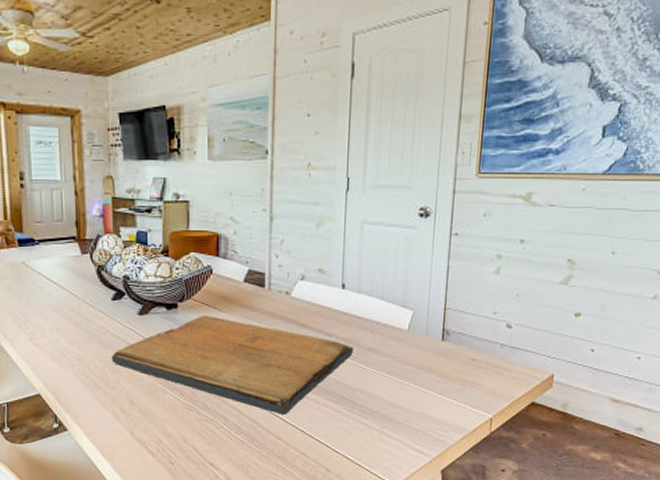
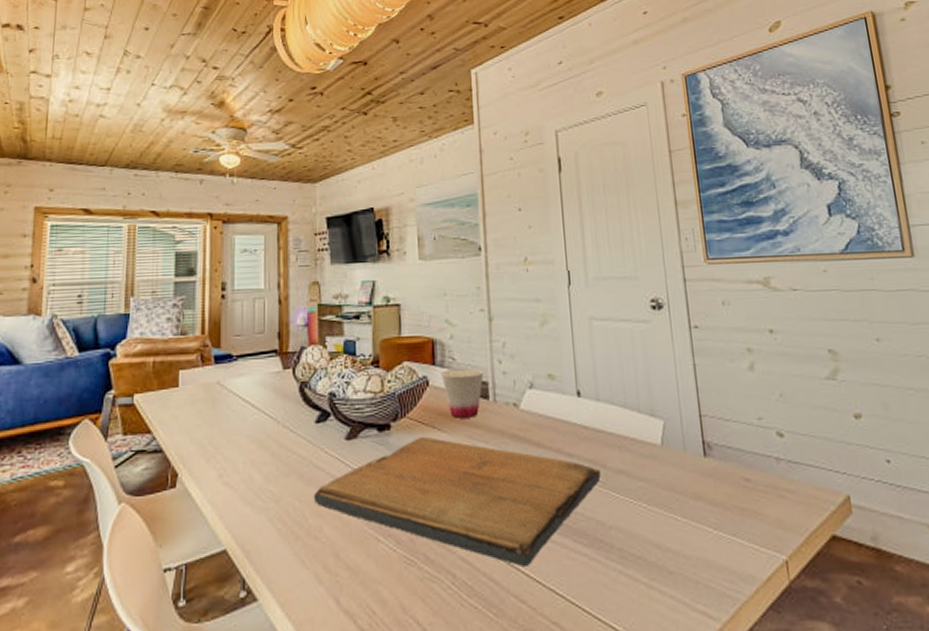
cup: none [224,261,262,302] -> present [441,369,484,418]

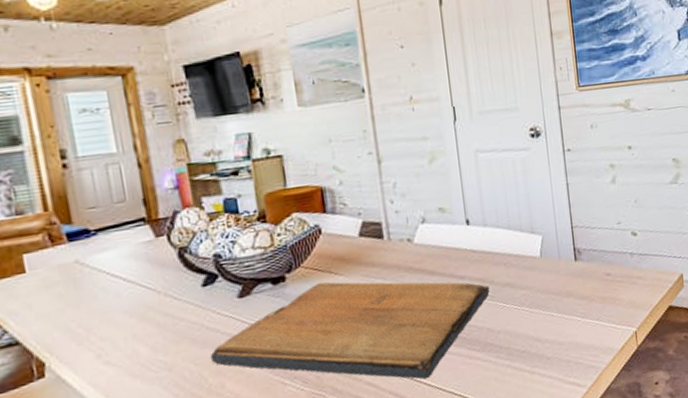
cup: present [441,369,484,418] -> none [333,211,377,261]

